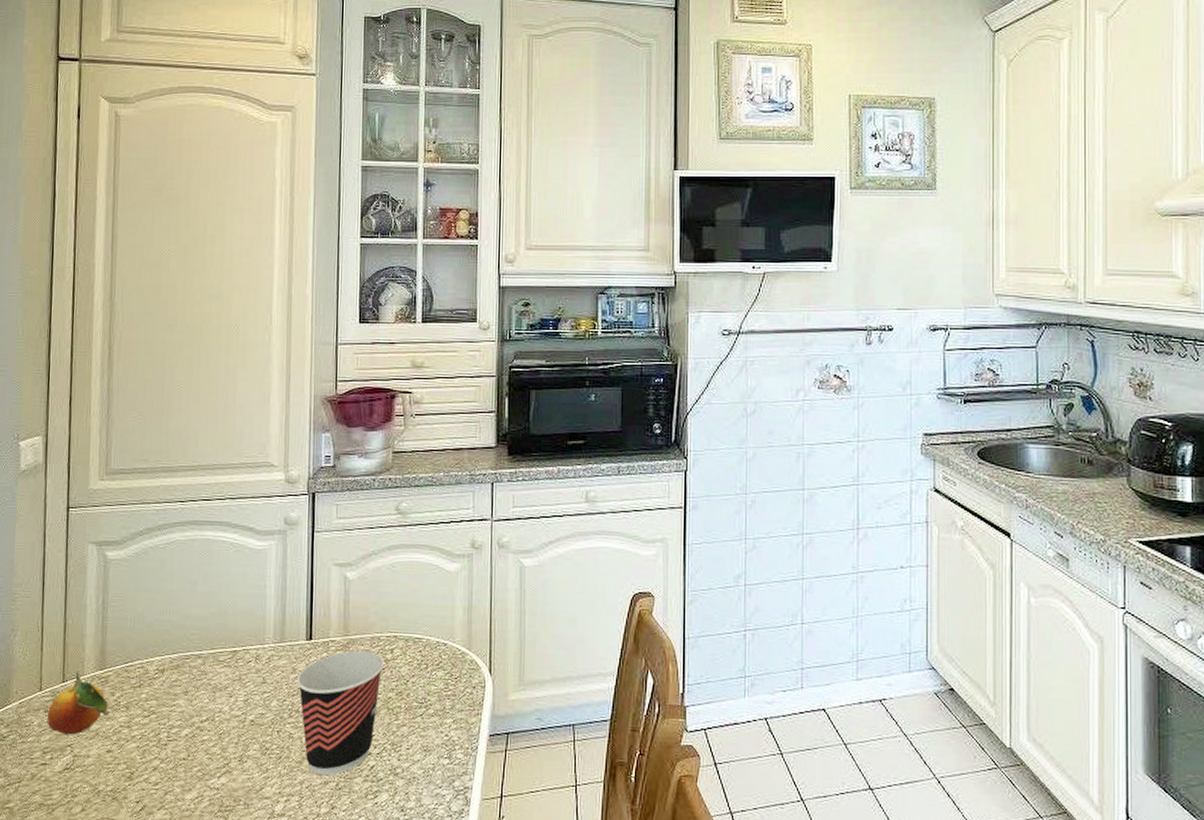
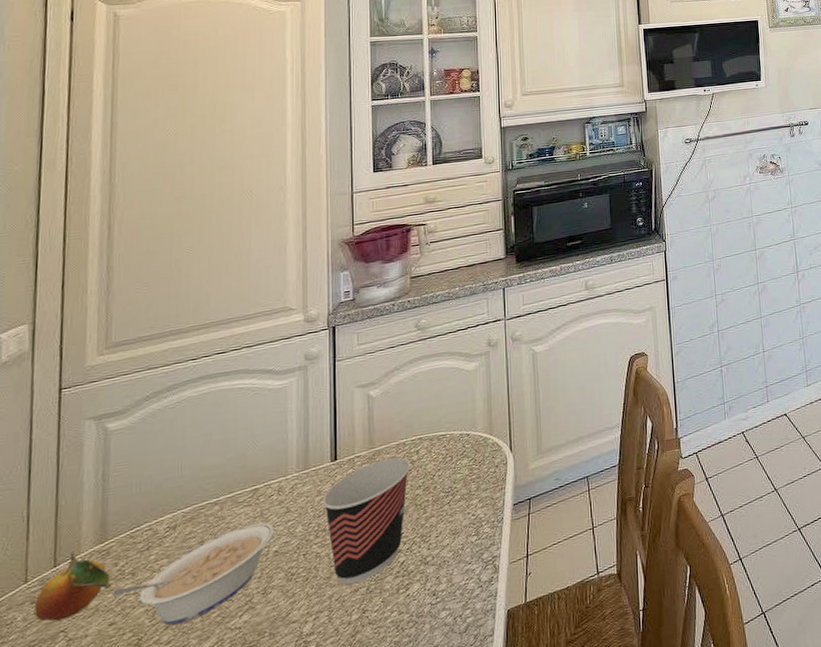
legume: none [109,686,251,769] -> present [111,523,274,626]

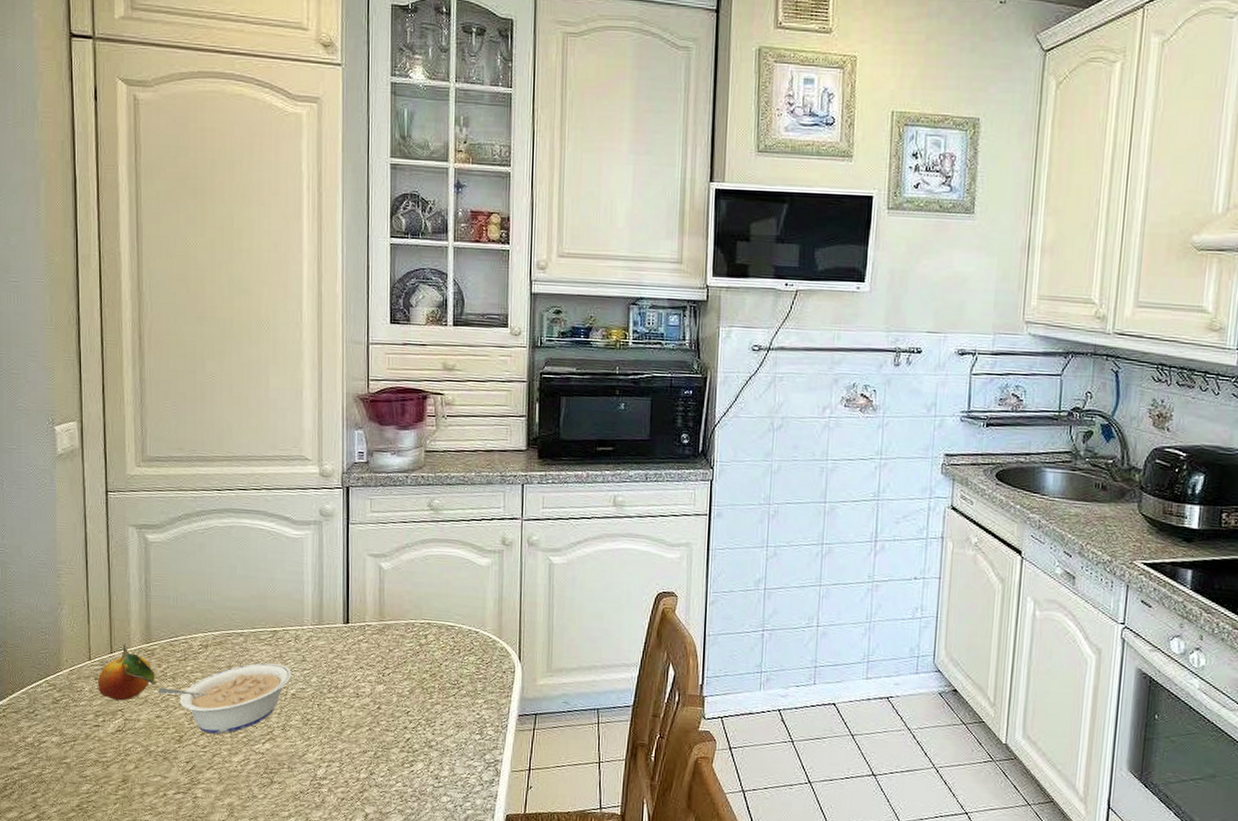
cup: present [322,457,411,585] -> none [335,634,419,746]

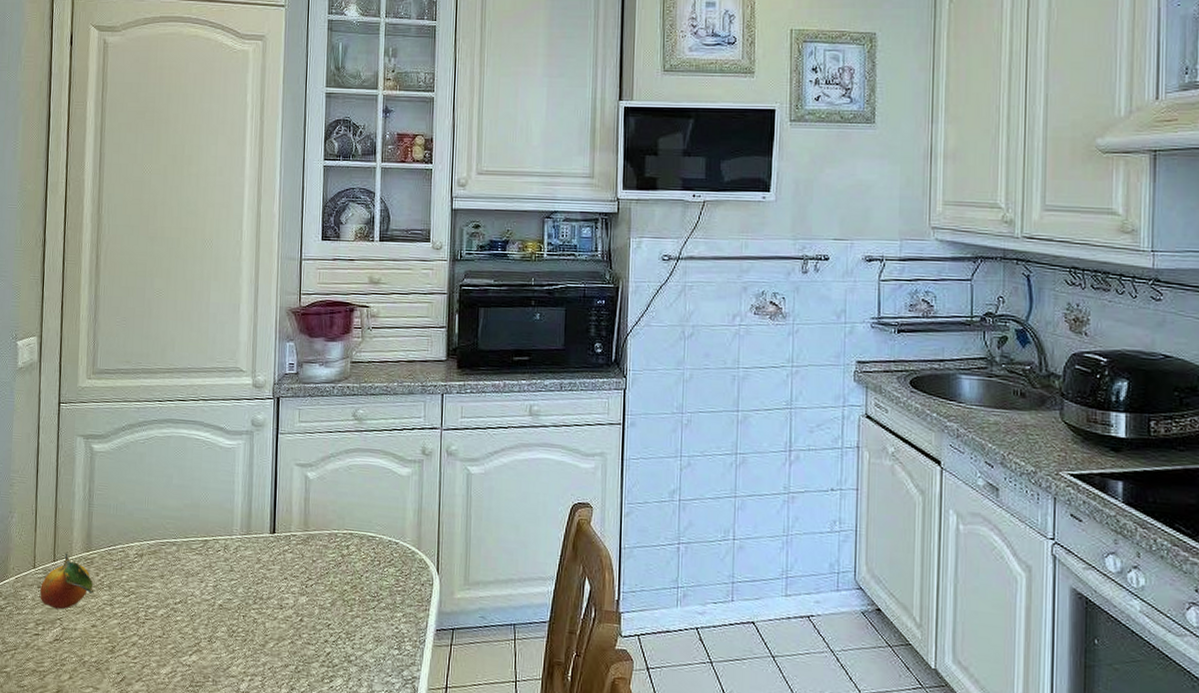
legume: present [157,662,292,734] -> none [94,572,220,645]

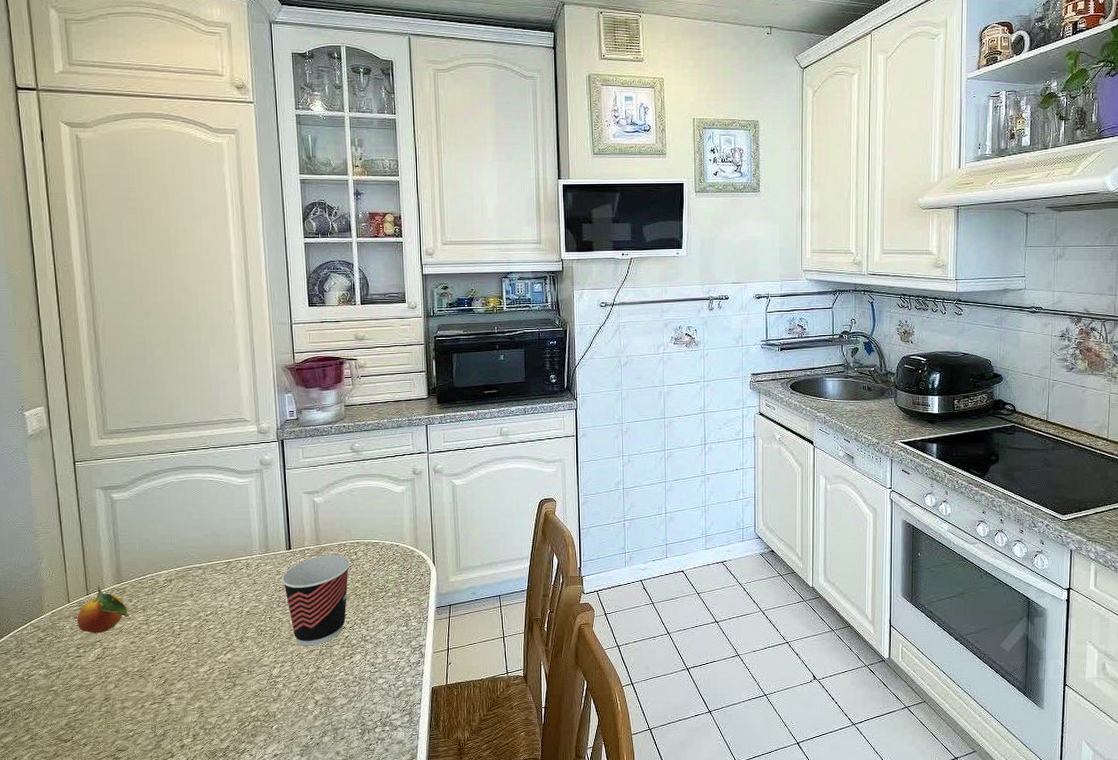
cup: none [261,545,341,660] -> present [281,554,351,646]

